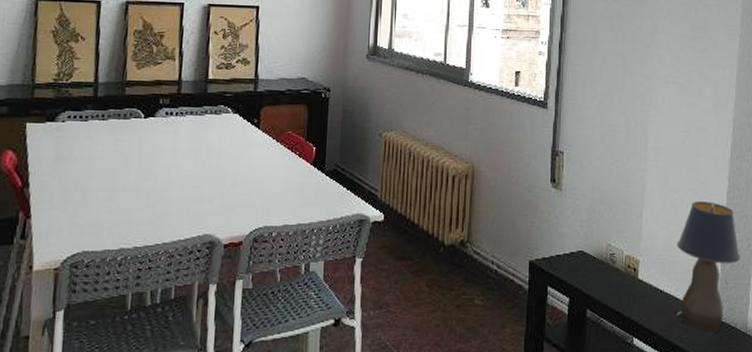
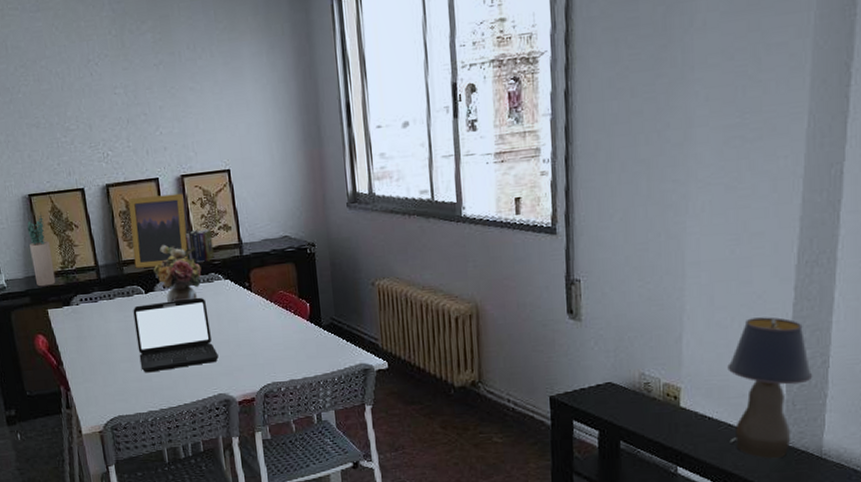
vase: none [19,18,48,99] -> present [27,212,56,288]
laptop: none [122,128,212,205] -> present [133,297,219,373]
picture frame: none [139,18,207,93] -> present [128,193,190,269]
flower arrangement: none [157,69,211,131] -> present [152,244,202,302]
books: none [199,59,229,93] -> present [185,228,215,263]

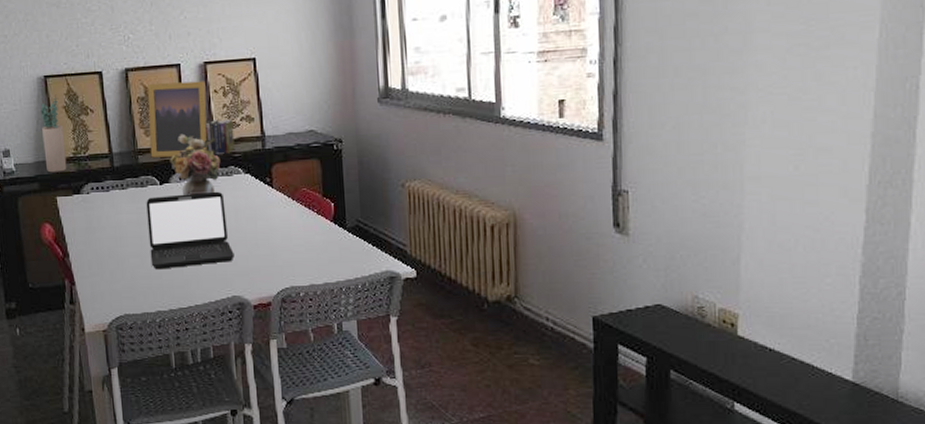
table lamp: present [727,317,813,459] -> none [791,240,888,399]

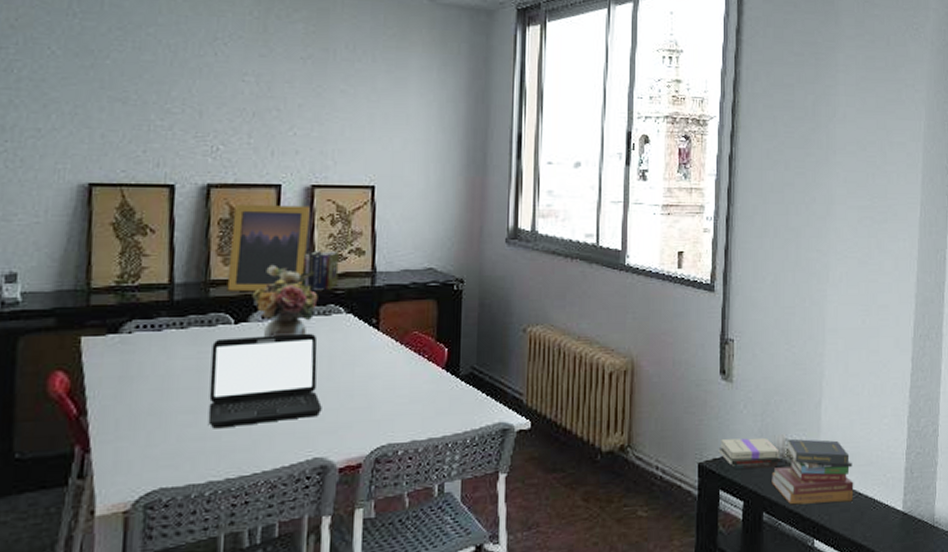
vase: present [40,94,67,174] -> none [70,207,108,307]
books: none [615,293,692,326] -> present [718,437,783,469]
books: none [679,296,785,367] -> present [772,438,854,505]

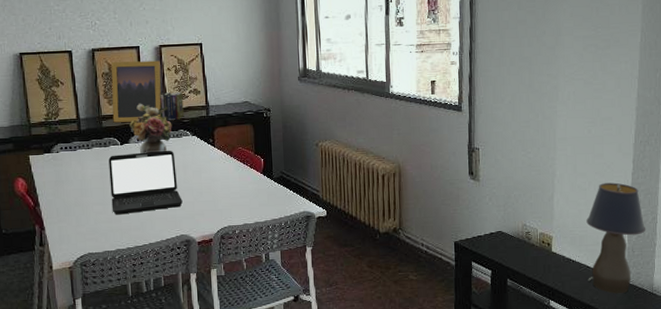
books: present [718,437,783,469] -> none [470,223,522,247]
books: present [772,438,854,505] -> none [513,224,583,274]
table lamp: none [859,385,927,529] -> present [586,182,646,294]

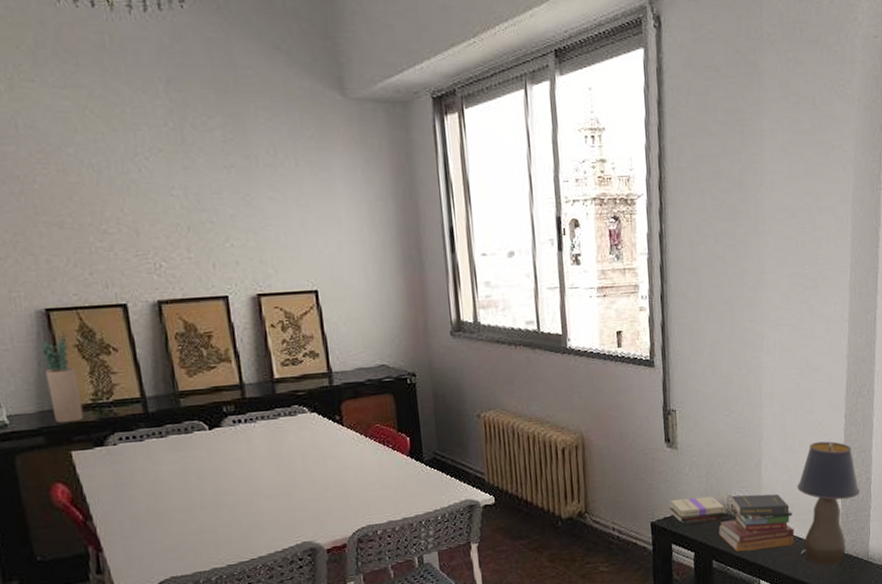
vase: none [16,69,39,136] -> present [42,330,85,425]
laptop: present [108,150,183,215] -> none [192,432,303,524]
picture frame: present [111,60,162,123] -> none [188,314,267,401]
flower arrangement: present [128,103,172,154] -> none [218,372,282,440]
books: present [160,92,184,120] -> none [262,355,298,394]
books: none [470,223,522,247] -> present [668,496,728,525]
books: none [513,224,583,274] -> present [718,493,795,552]

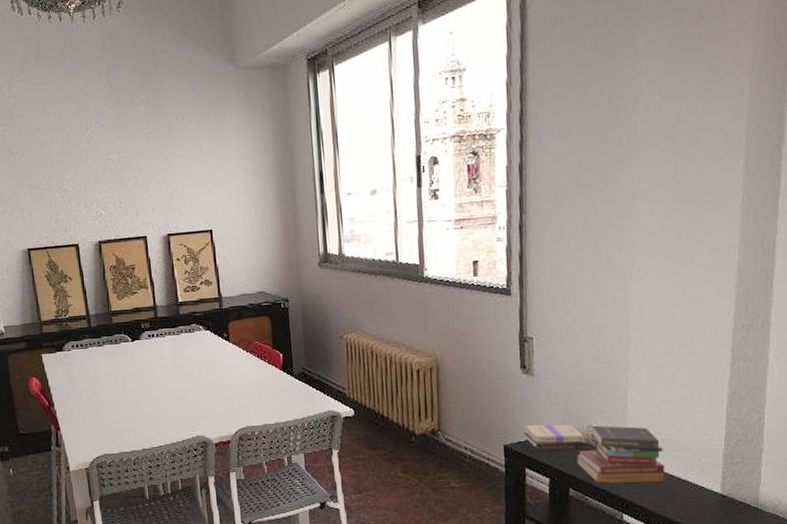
vase: present [42,330,85,425] -> none [25,265,50,335]
table lamp: present [797,441,860,566] -> none [669,375,750,509]

